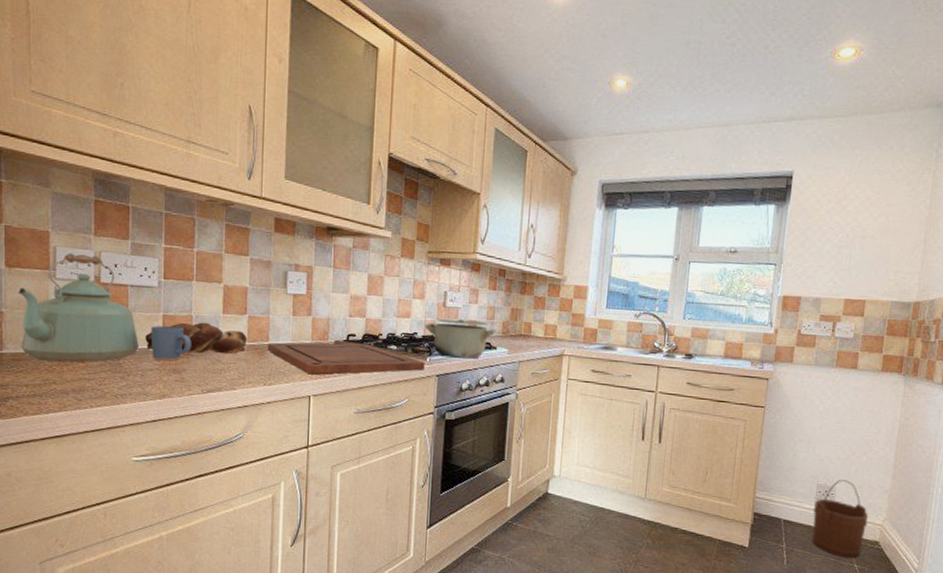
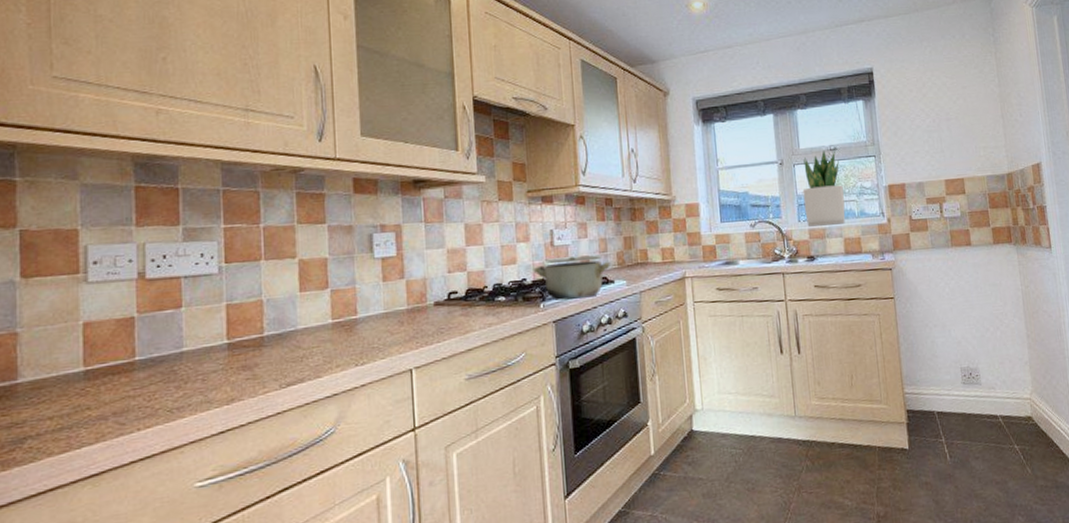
kettle: present [17,253,139,363] -> none [36,249,197,384]
bread loaf: present [145,322,247,355] -> none [205,305,332,348]
mug: present [151,325,192,361] -> none [212,314,264,359]
cutting board: present [267,342,425,375] -> none [356,299,539,345]
planter: none [691,251,737,328] -> present [802,150,846,227]
bucket: present [812,479,868,558] -> none [962,357,1019,440]

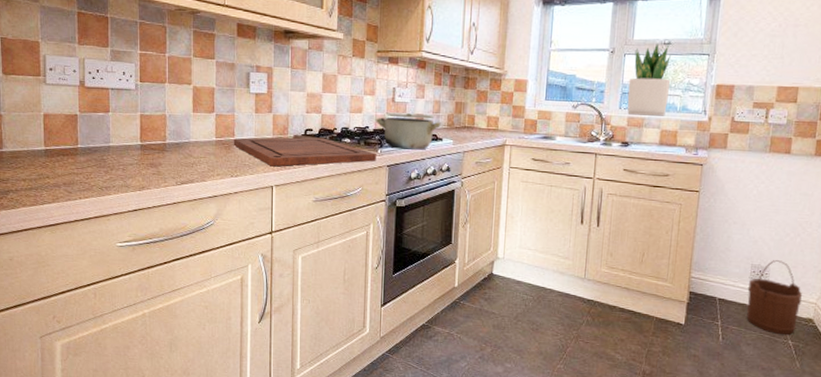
cutting board: none [356,299,539,345] -> present [233,137,376,167]
bucket: none [962,357,1019,440] -> present [747,259,802,335]

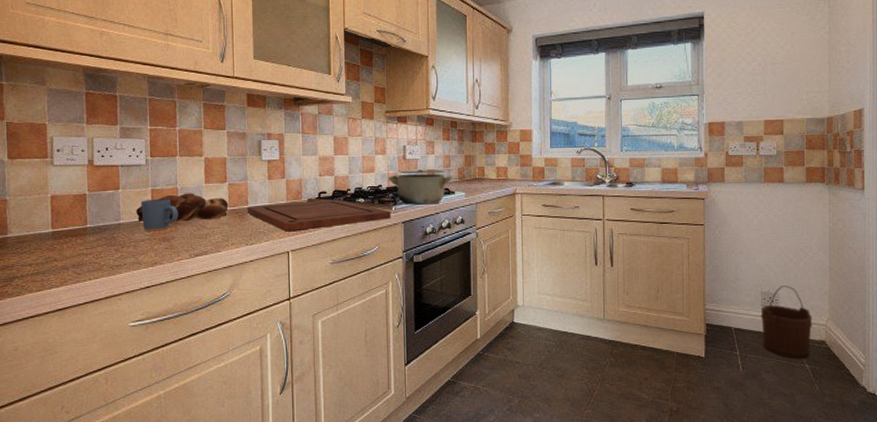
bread loaf: none [125,120,215,150] -> present [136,193,229,222]
mug: none [130,124,166,156] -> present [141,198,178,231]
planter: present [627,43,671,116] -> none [627,87,665,156]

